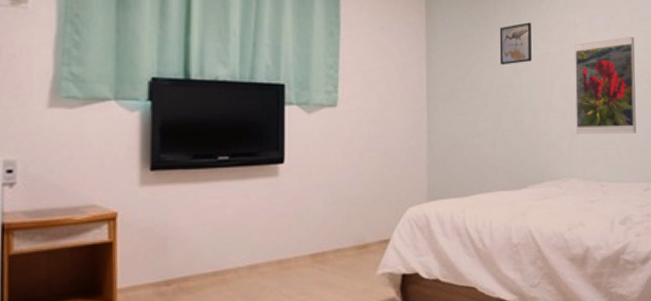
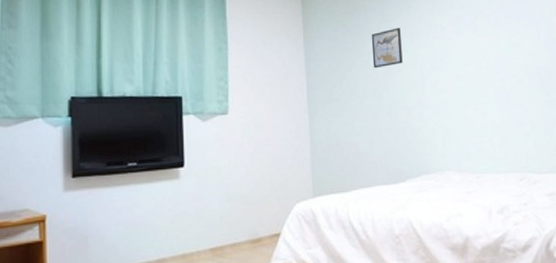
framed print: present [575,37,636,134] -> none [443,35,508,129]

